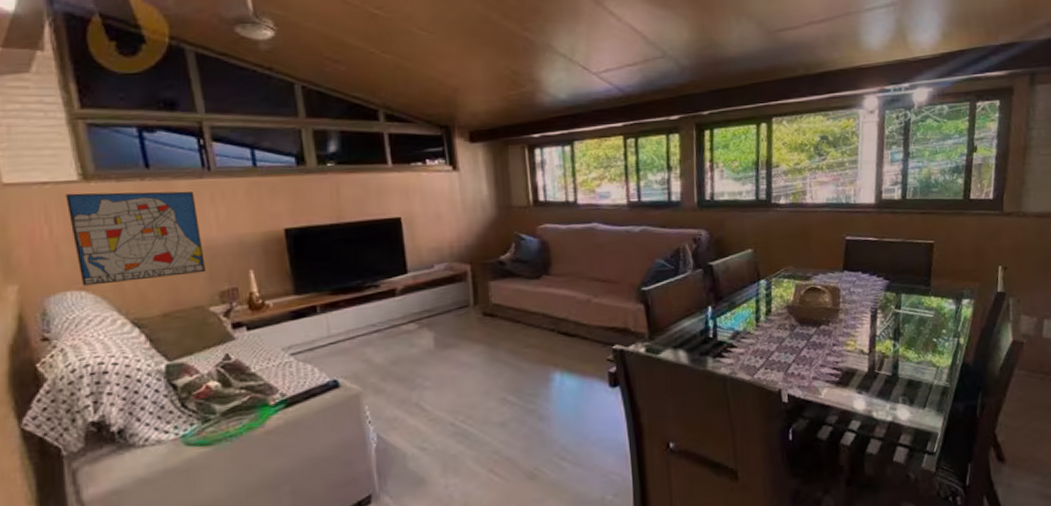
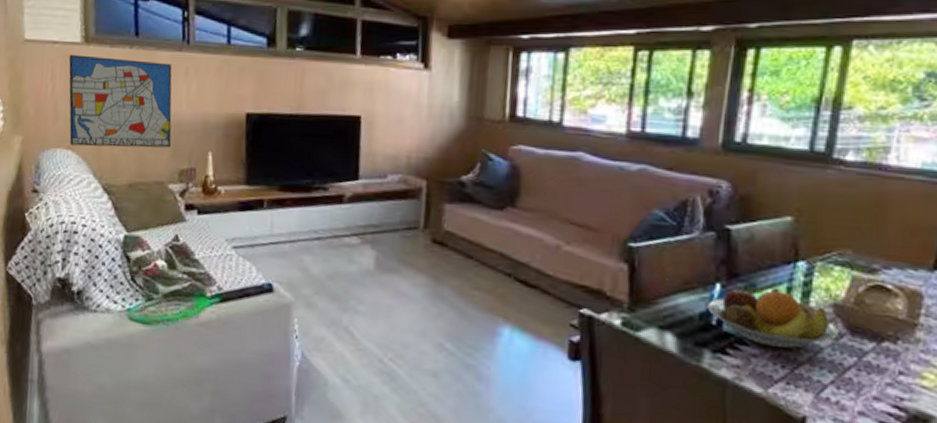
fruit bowl: none [704,302,793,346] -> present [706,284,838,349]

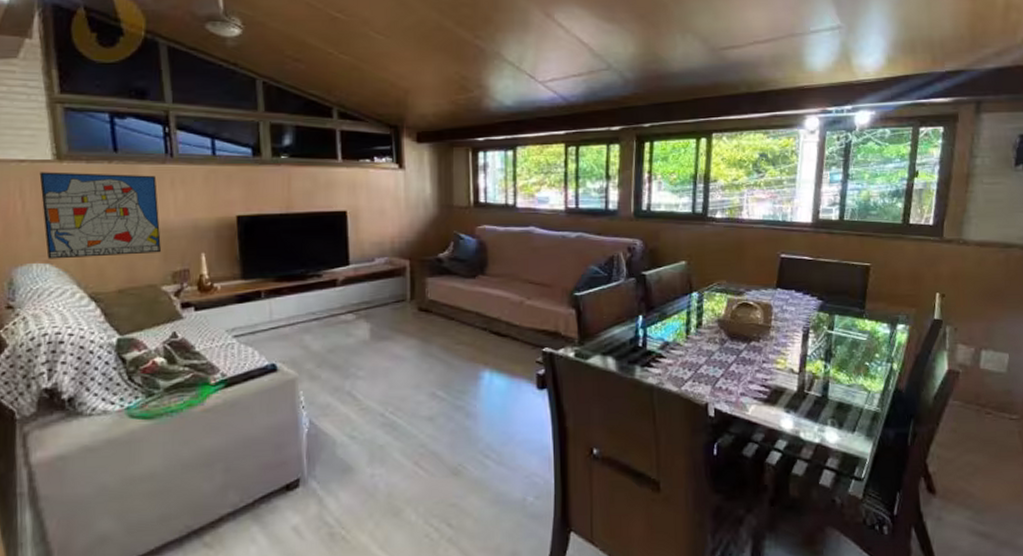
fruit bowl: present [706,284,838,349] -> none [634,313,723,357]

